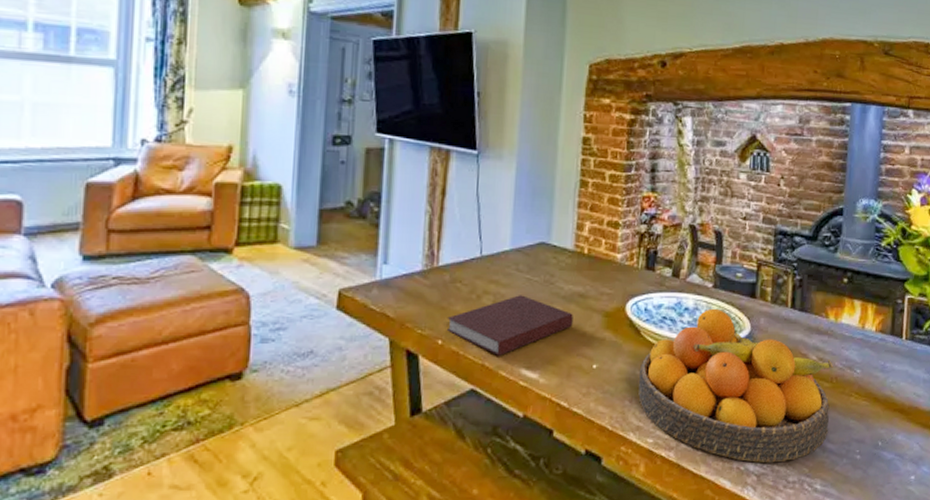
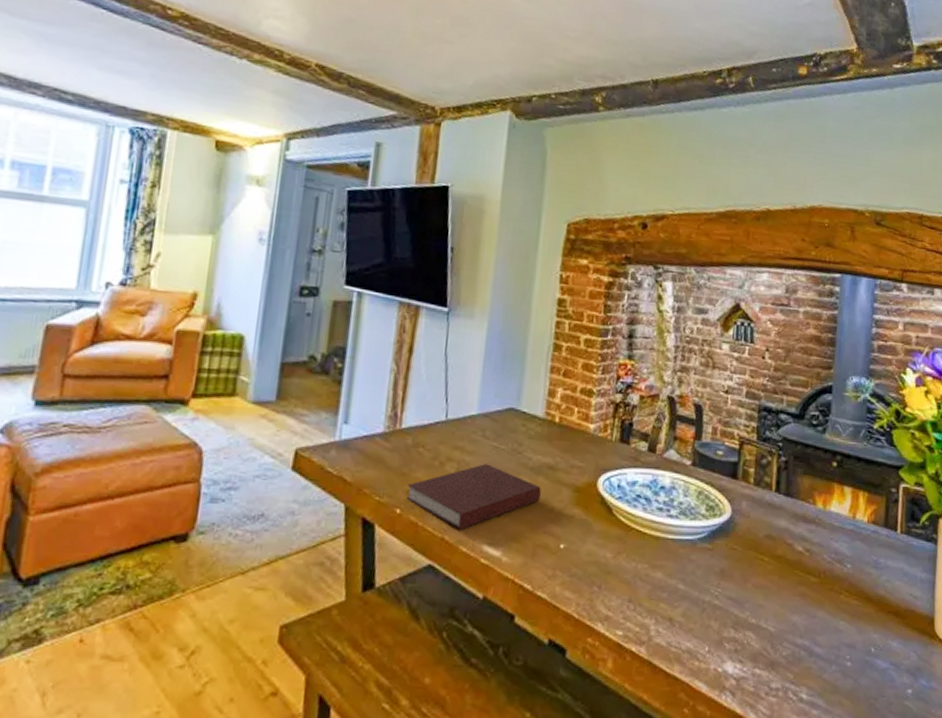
fruit bowl: present [638,308,834,463] -> none [608,488,822,666]

